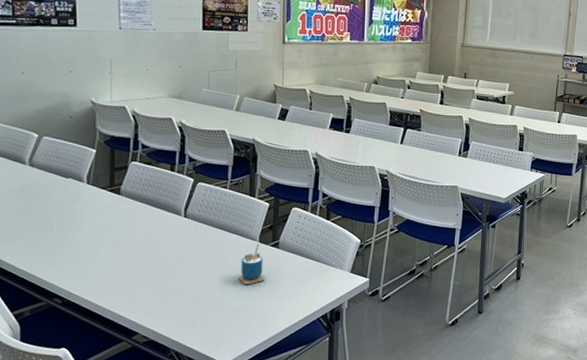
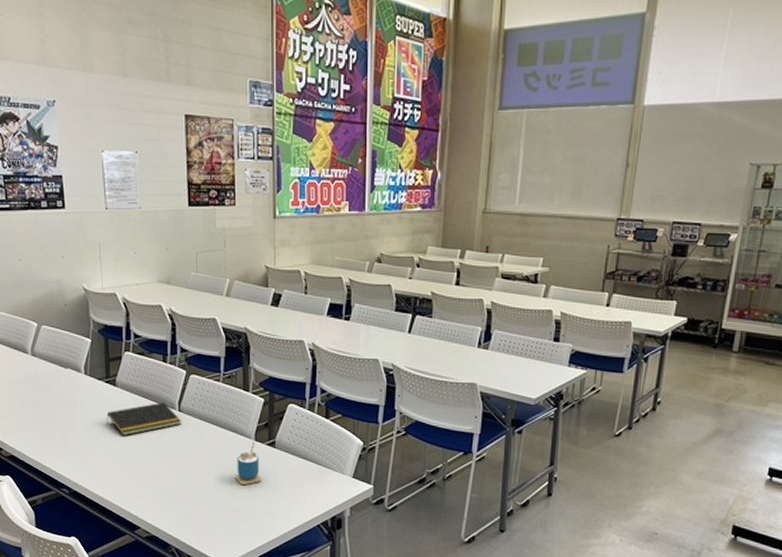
notepad: none [108,209,186,243] -> present [106,402,181,436]

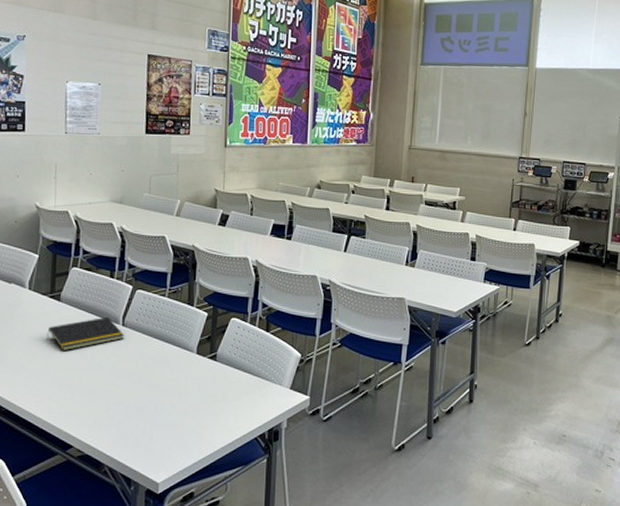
cup: present [234,441,262,486] -> none [174,355,202,400]

